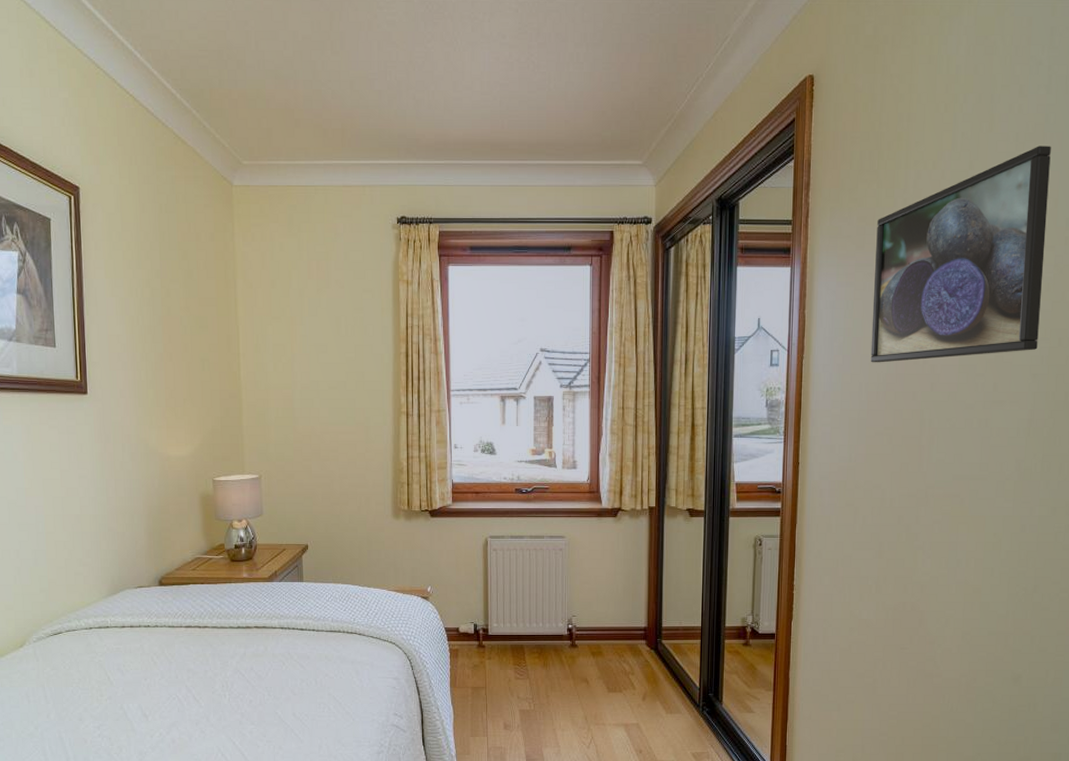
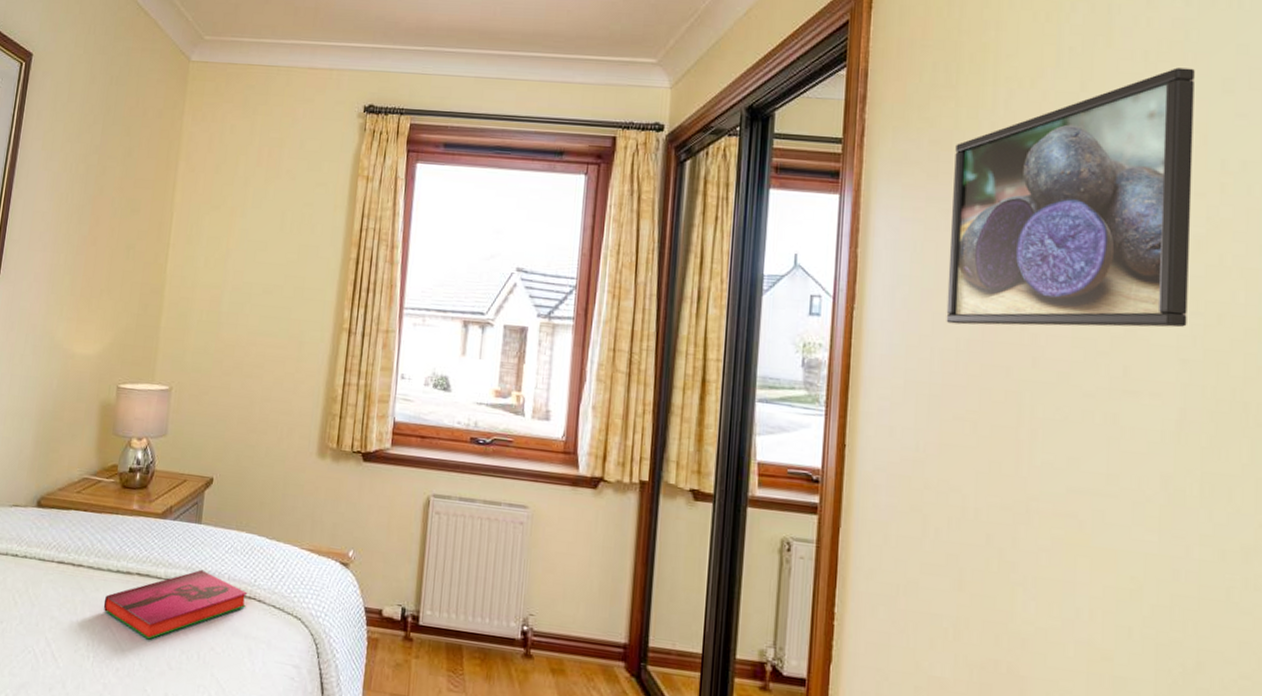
hardback book: none [230,617,350,675] -> present [103,569,248,640]

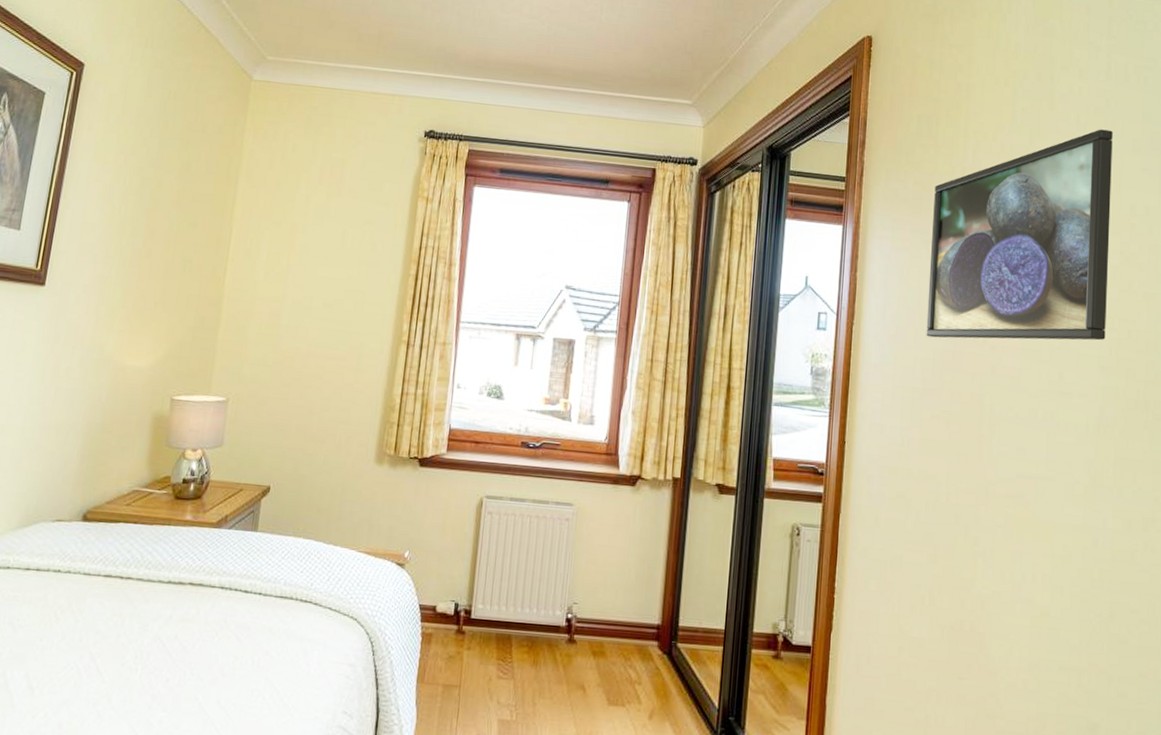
hardback book: present [103,569,248,640] -> none [153,576,304,648]

